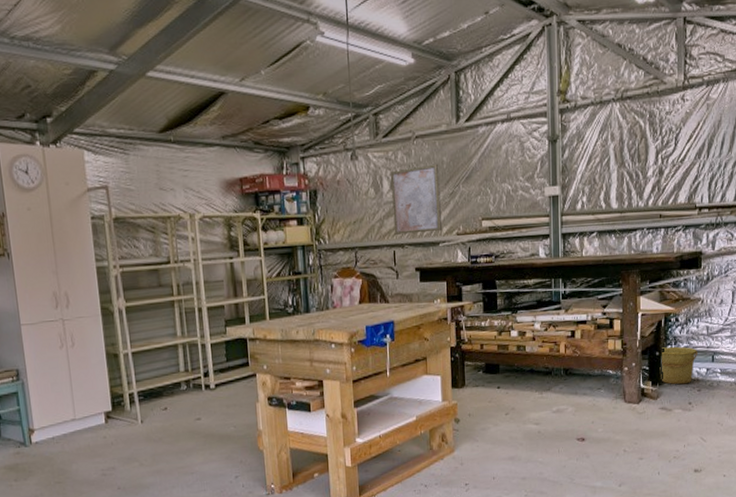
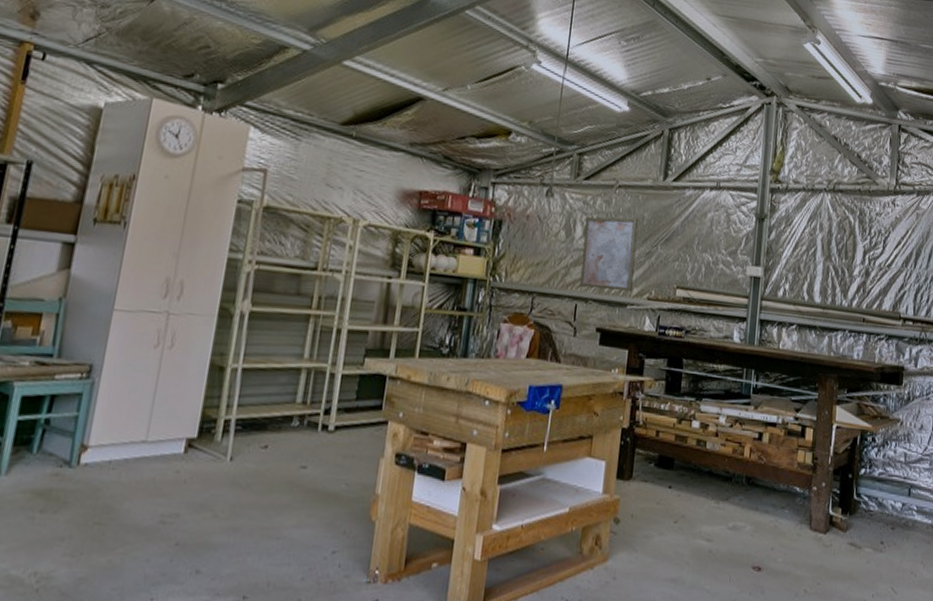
bucket: present [660,346,697,385] -> none [851,470,893,519]

